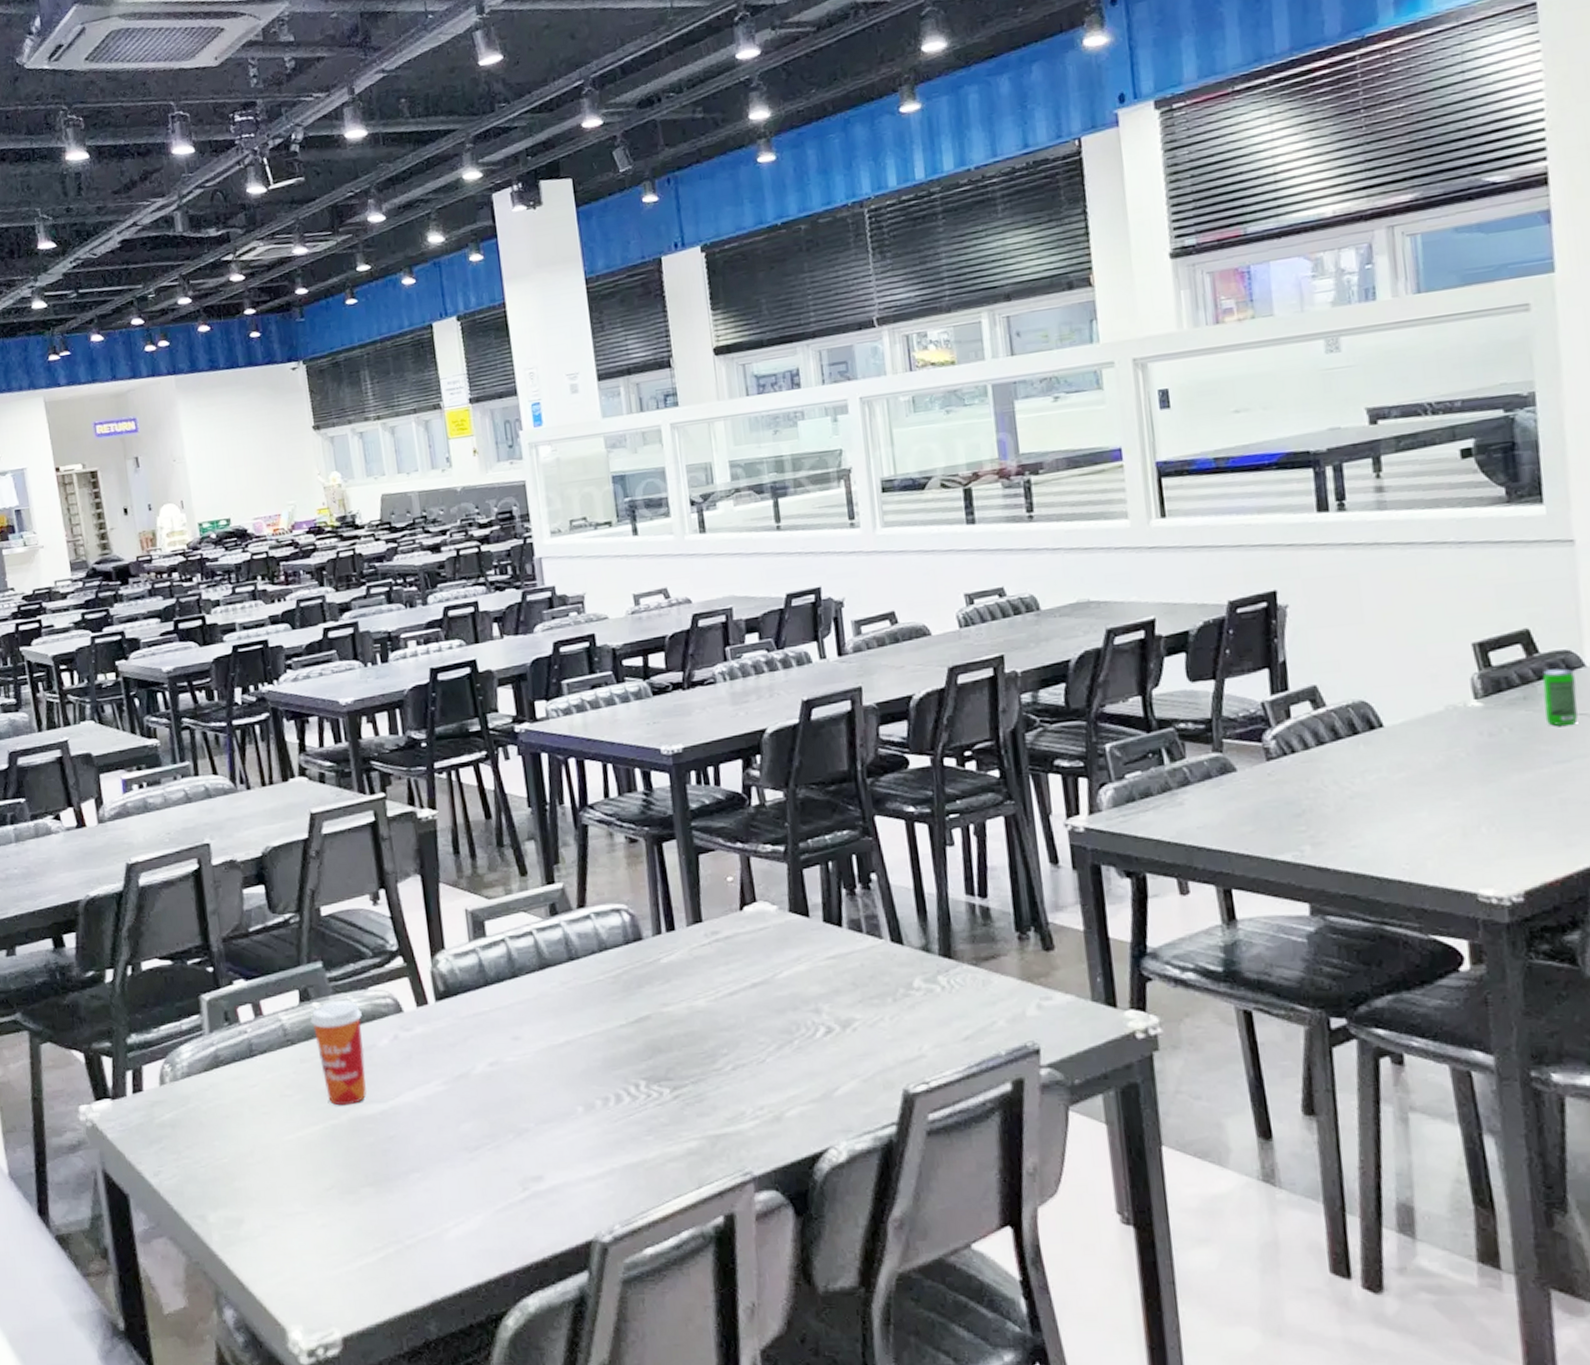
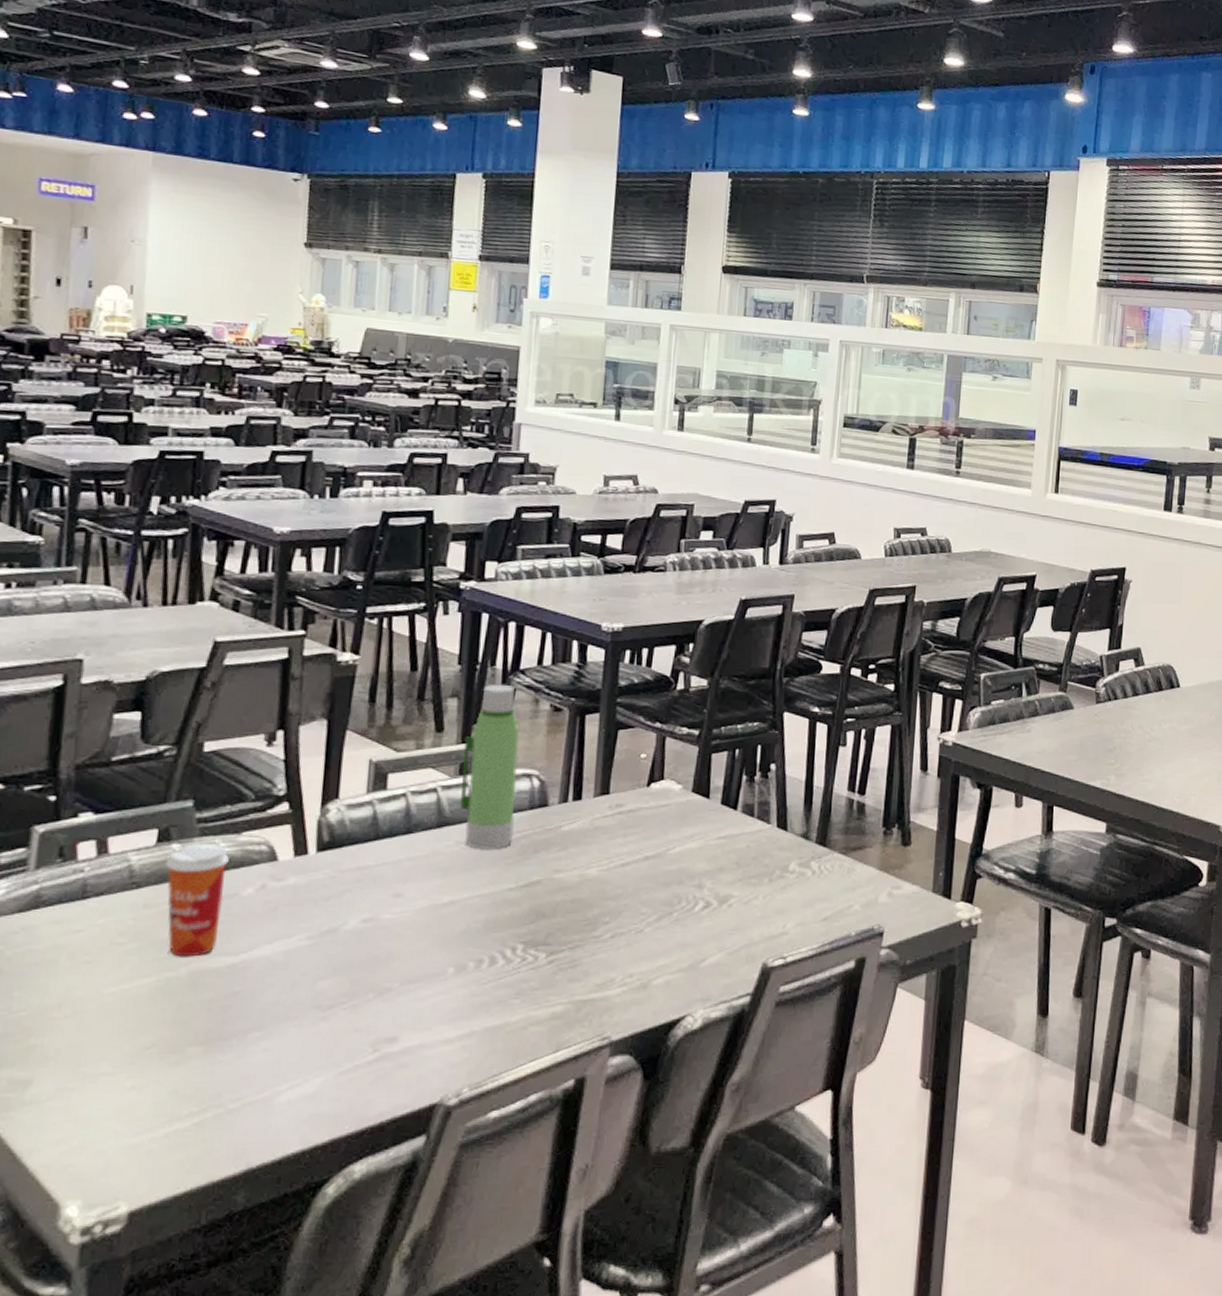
water bottle: none [548,821,615,988] -> present [459,684,520,849]

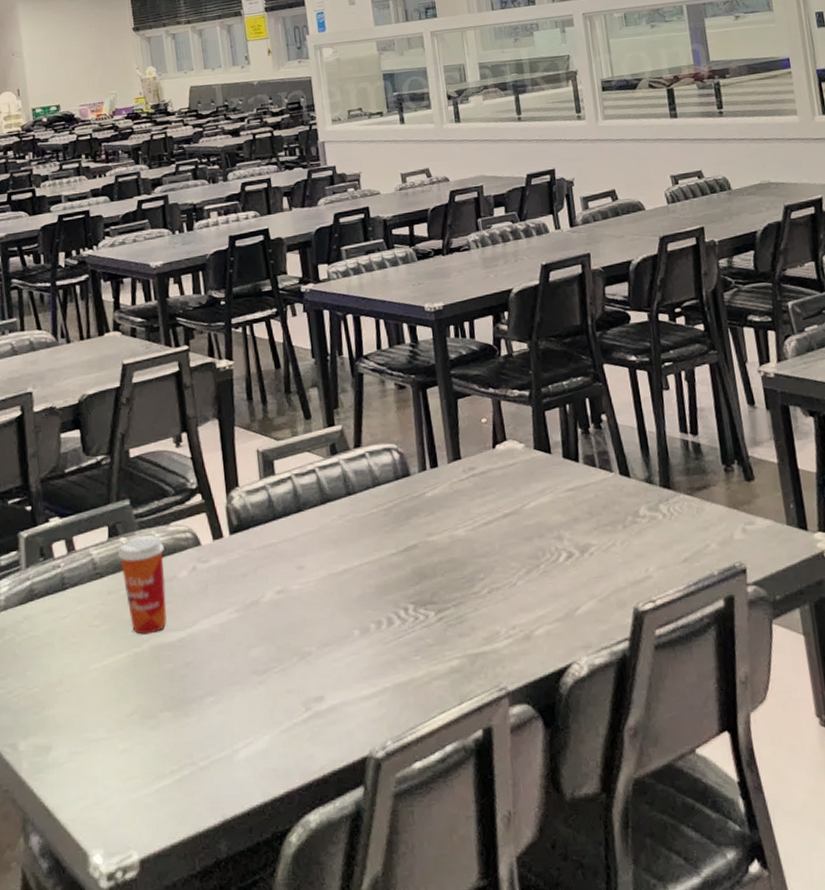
water bottle: present [459,684,520,849] -> none [329,370,387,520]

